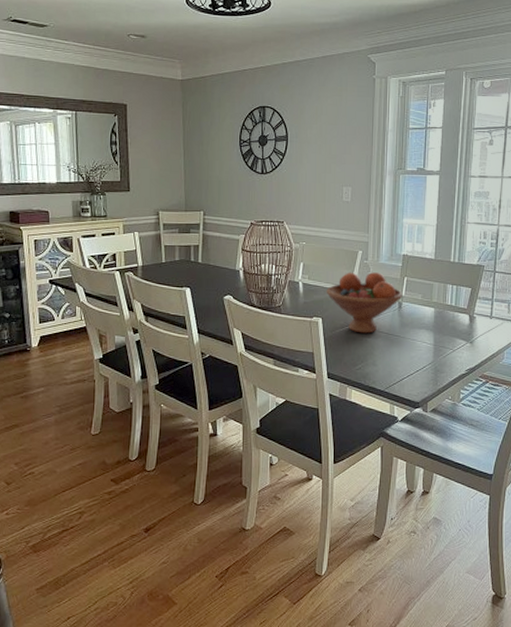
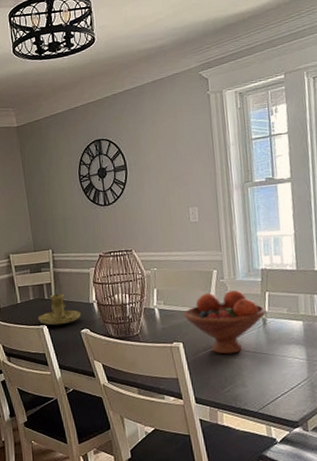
candle holder: none [181,257,226,289] -> present [38,293,81,326]

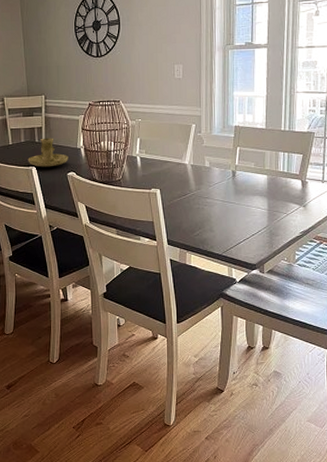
fruit bowl: present [184,290,266,355] -> none [163,144,236,202]

